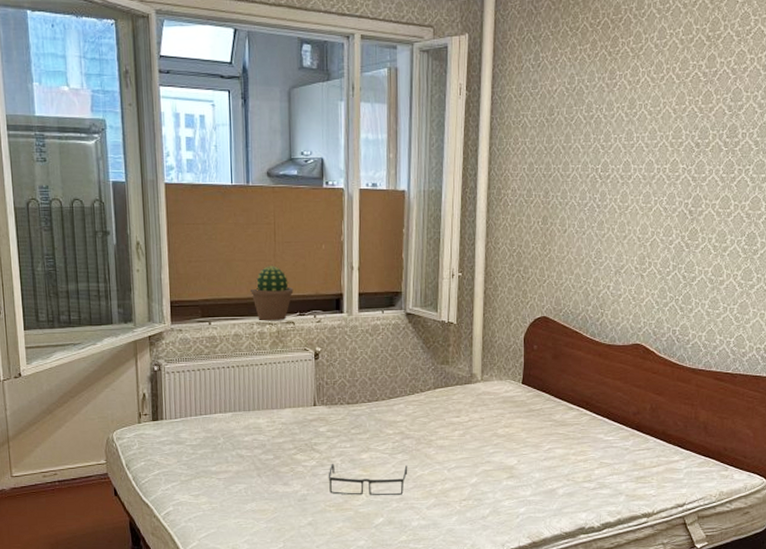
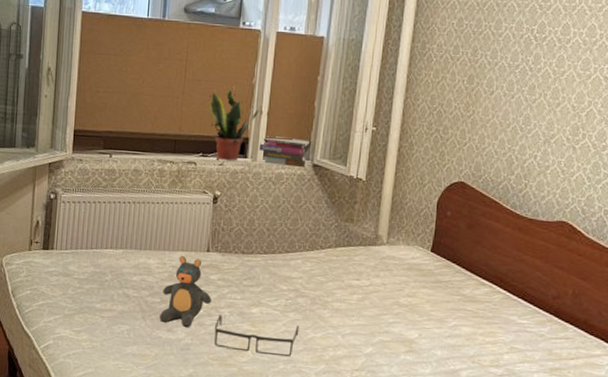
cactus: present [249,264,294,321] -> none [154,101,199,160]
stuffed animal: none [275,413,323,480] -> present [160,256,212,328]
potted plant: none [300,247,350,318] -> present [208,88,259,162]
books: none [353,290,401,318] -> present [258,136,309,168]

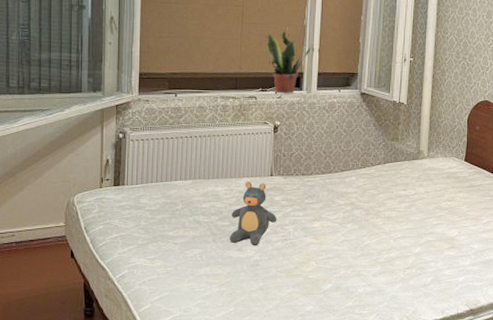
glasses: present [214,314,300,357] -> none [280,231,357,263]
books: present [258,136,309,168] -> none [312,70,357,96]

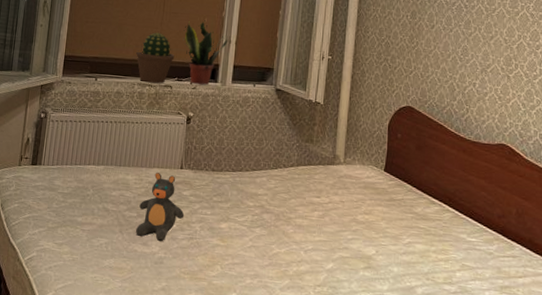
cactus: none [216,43,257,96] -> present [135,31,175,84]

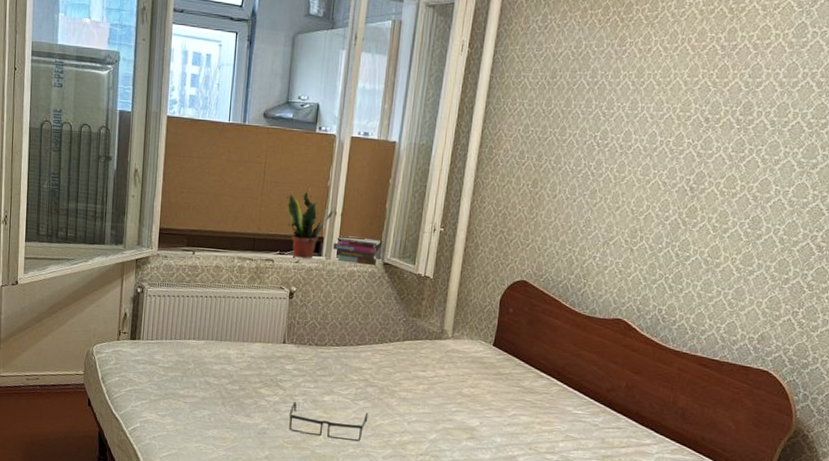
cactus: present [135,31,175,84] -> none [234,202,277,258]
stuffed animal: present [136,173,185,242] -> none [238,347,288,414]
glasses: none [186,229,265,272] -> present [289,401,369,442]
books: none [227,63,273,92] -> present [332,235,381,266]

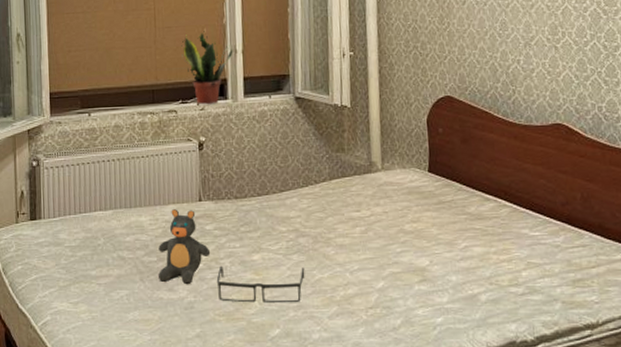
stuffed animal: none [238,347,288,414] -> present [158,209,211,285]
books: present [332,235,381,266] -> none [238,73,288,103]

